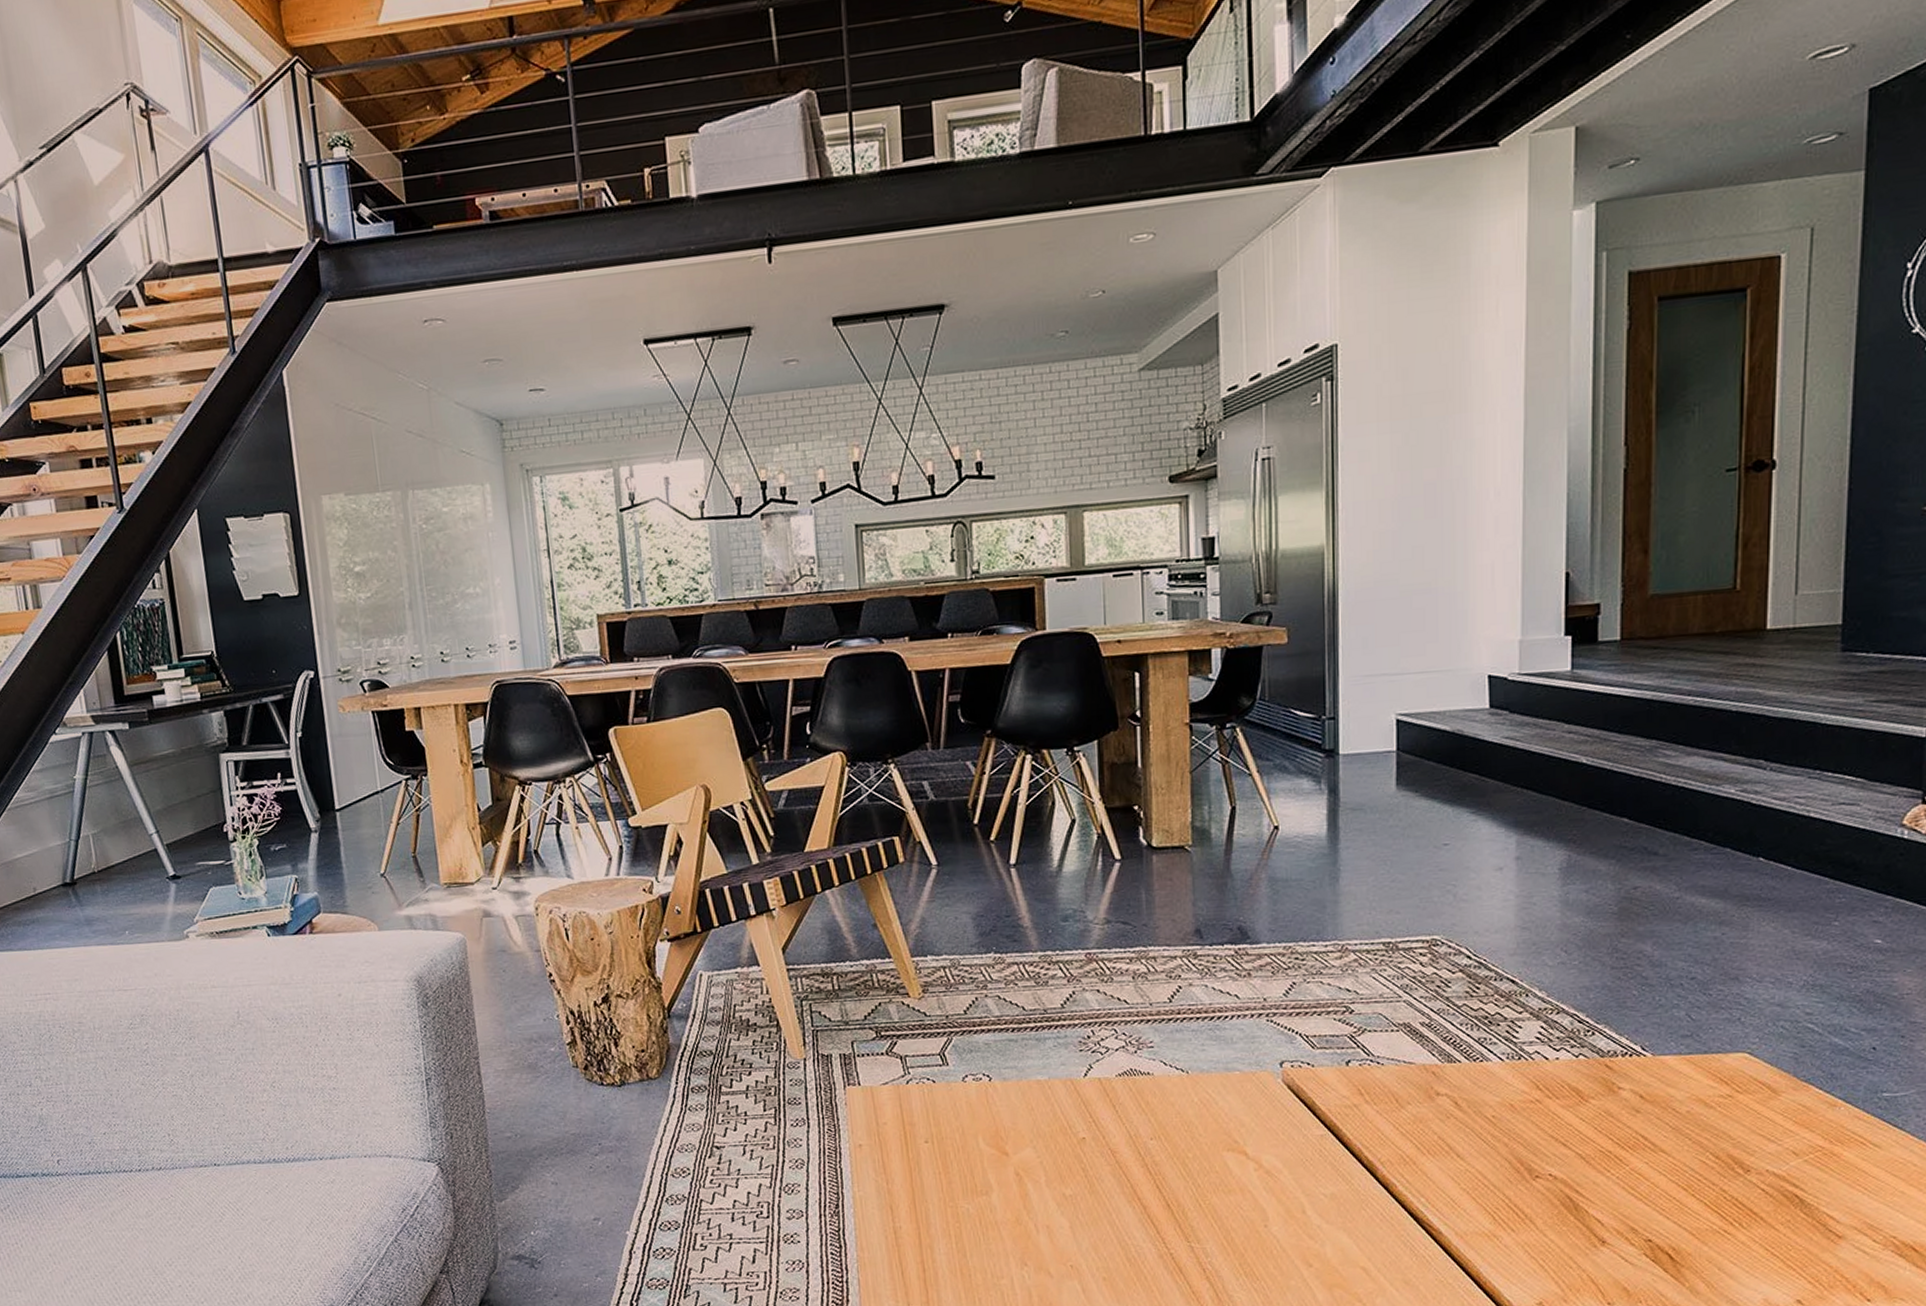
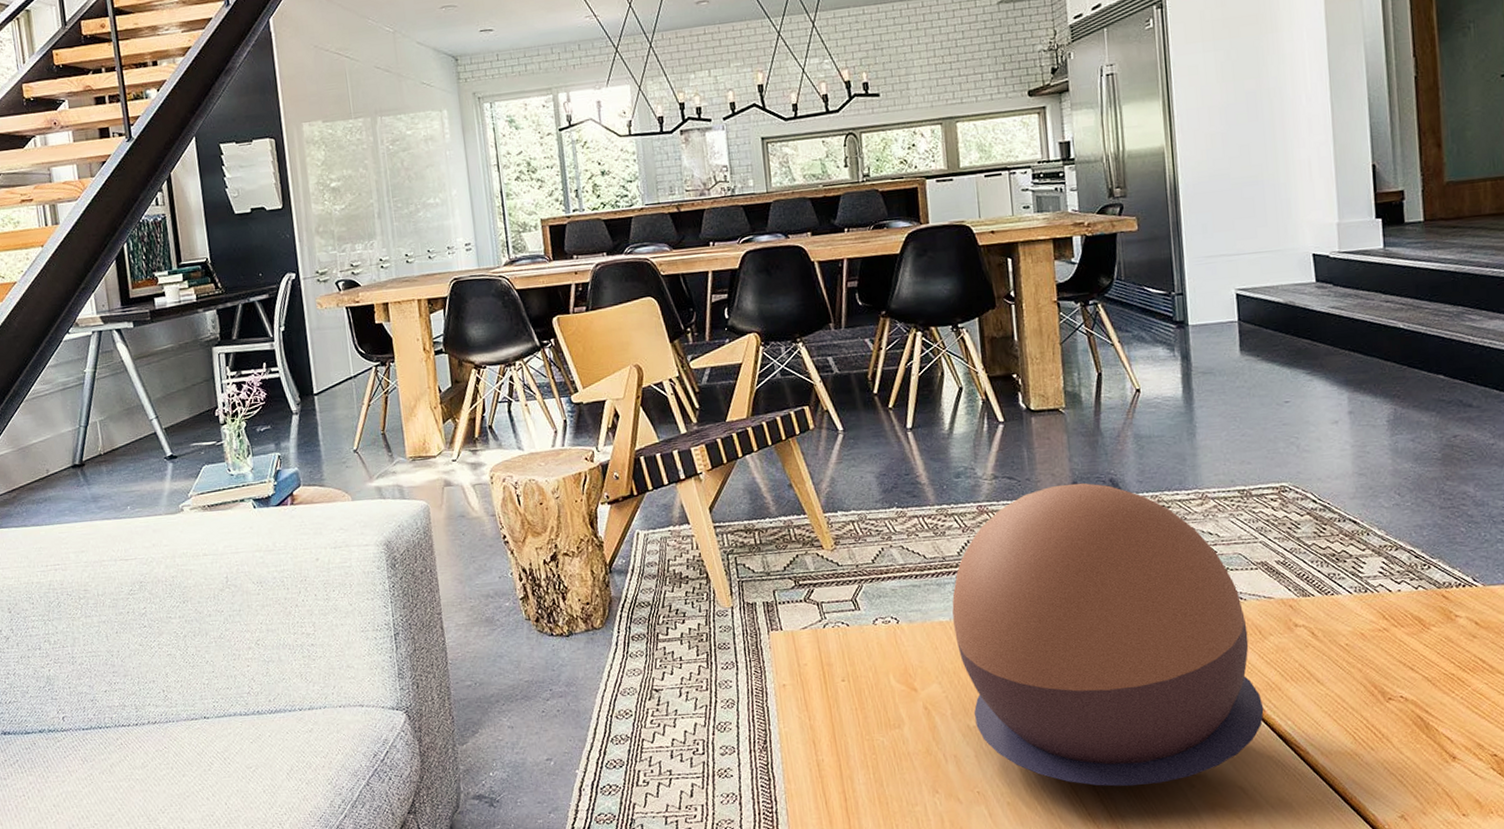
decorative bowl: none [1052,930,1395,1264] -> present [952,482,1264,787]

